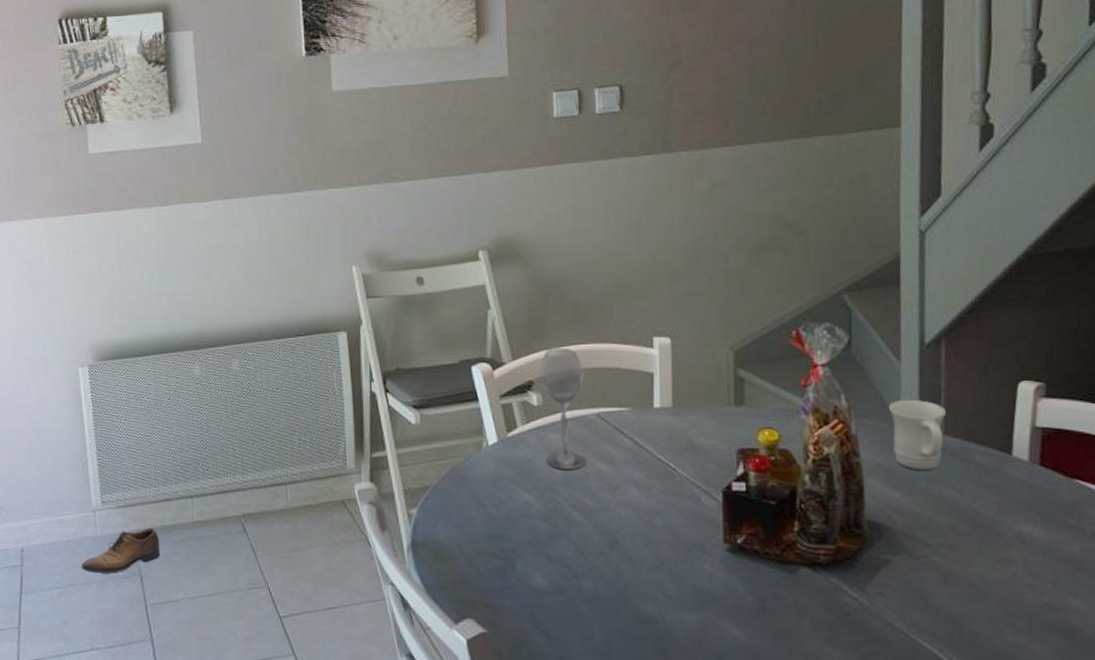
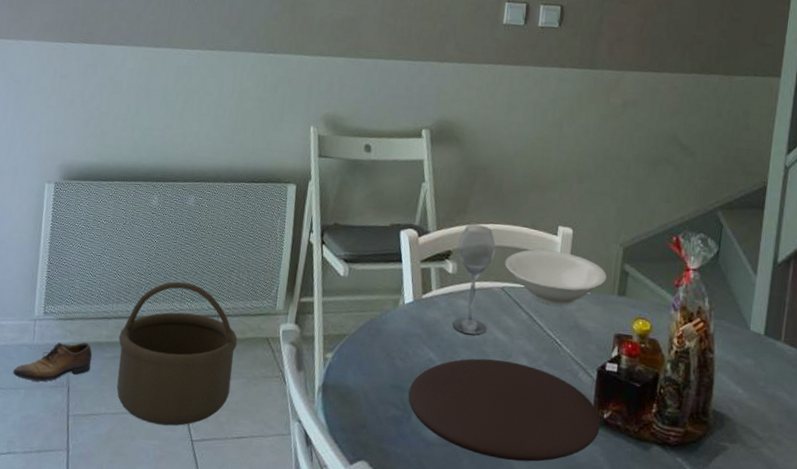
basket: none [184,452,312,604] -> present [116,281,238,426]
placemat: none [508,494,735,600] -> present [408,358,601,462]
bowl: none [596,365,719,426] -> present [505,249,607,306]
mug: present [888,399,947,471] -> none [741,308,788,372]

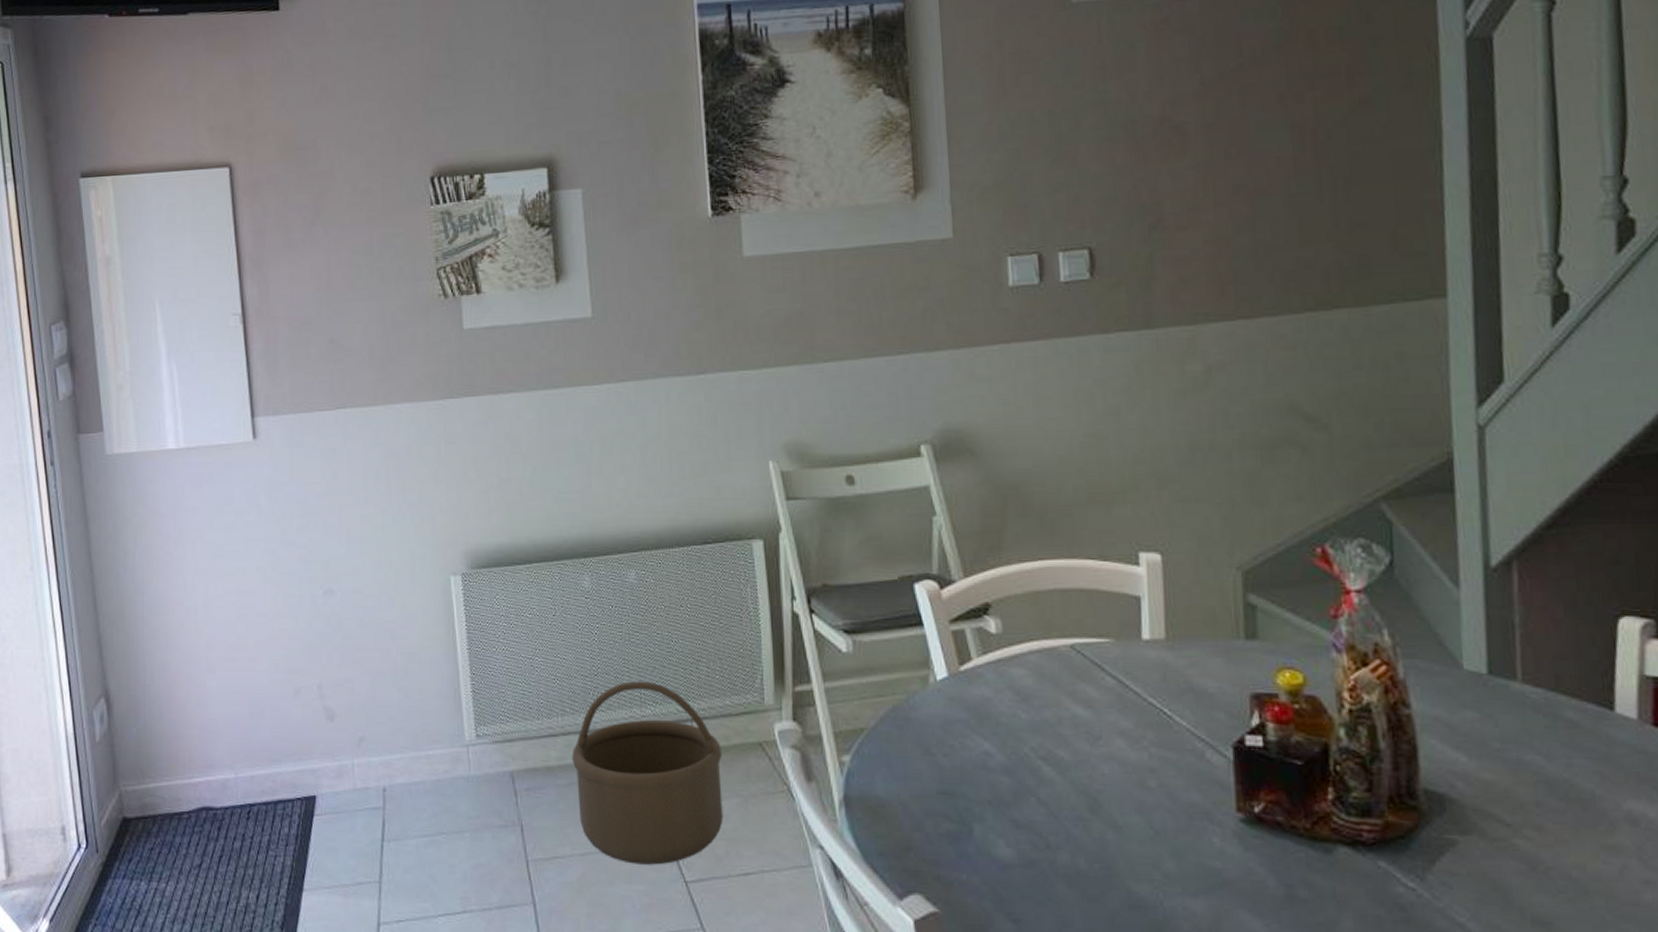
shoe: present [12,342,93,382] -> none [451,769,544,821]
placemat: present [408,358,601,462] -> none [963,745,1252,881]
wineglass: present [452,224,496,335] -> none [997,563,1057,713]
bowl: present [505,249,607,306] -> none [1069,587,1224,662]

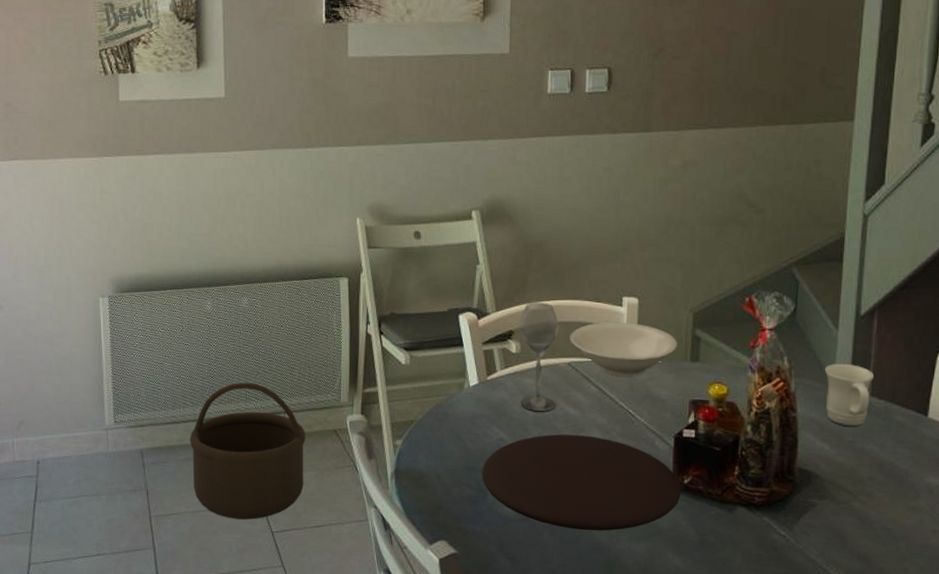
placemat: none [963,745,1252,881] -> present [482,434,681,531]
wineglass: none [997,563,1057,713] -> present [519,302,559,411]
bowl: none [1069,587,1224,662] -> present [570,321,677,377]
mug: none [1445,636,1524,728] -> present [824,363,875,427]

